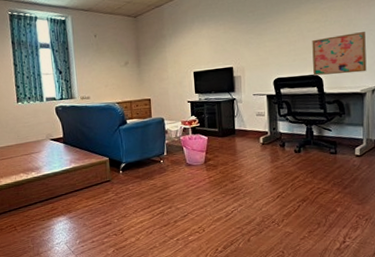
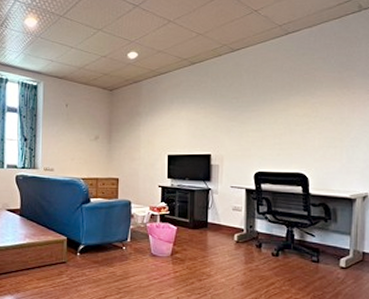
wall art: present [312,31,367,76] -> none [299,131,359,176]

